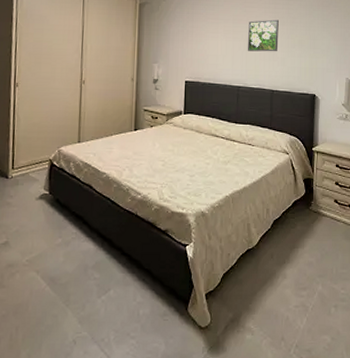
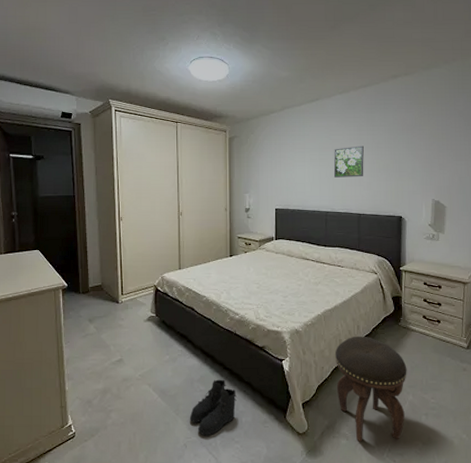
boots: none [80,266,135,331] -> present [189,379,237,436]
footstool: none [242,221,317,337] -> present [334,337,407,442]

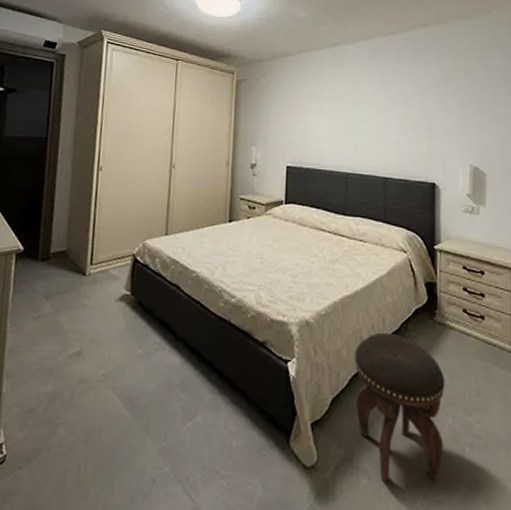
boots: present [189,379,237,436] -> none [162,384,227,467]
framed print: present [333,146,364,178] -> none [356,98,391,135]

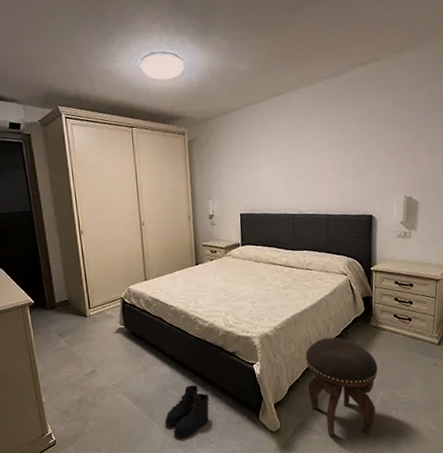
boots: none [162,384,227,467] -> present [164,385,210,438]

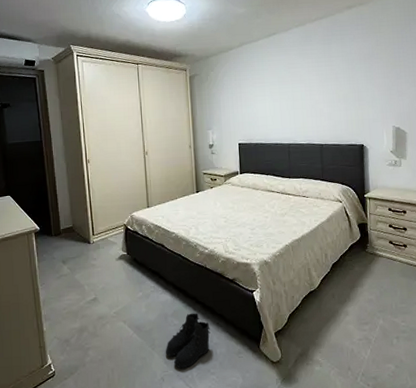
footstool: present [305,338,378,437] -> none [304,264,377,368]

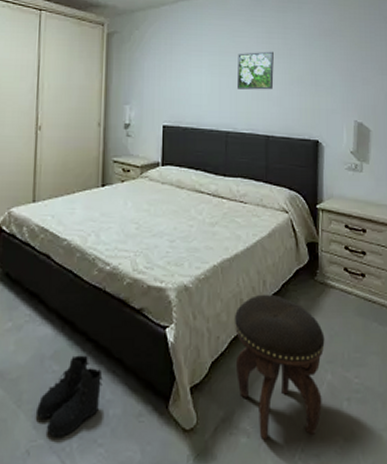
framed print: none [293,77,324,110] -> present [236,51,274,90]
footstool: none [304,264,377,368] -> present [234,295,325,440]

